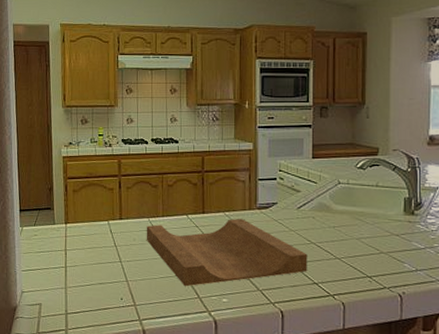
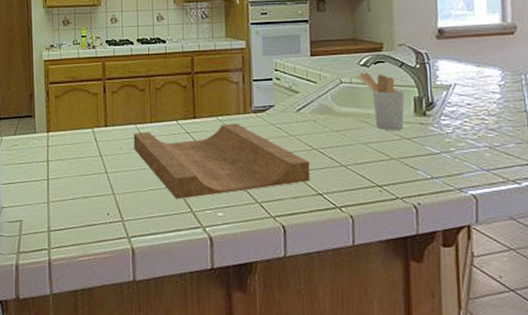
utensil holder: none [353,174,396,227] -> present [356,73,405,130]

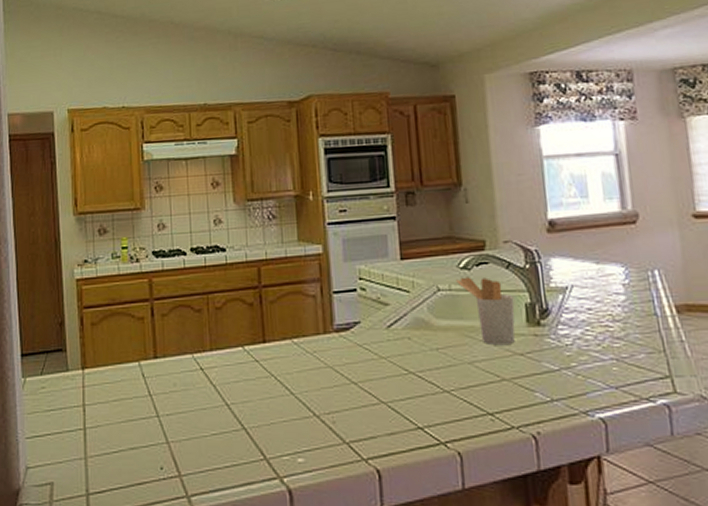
cutting board: present [133,124,310,200] -> none [190,347,408,445]

